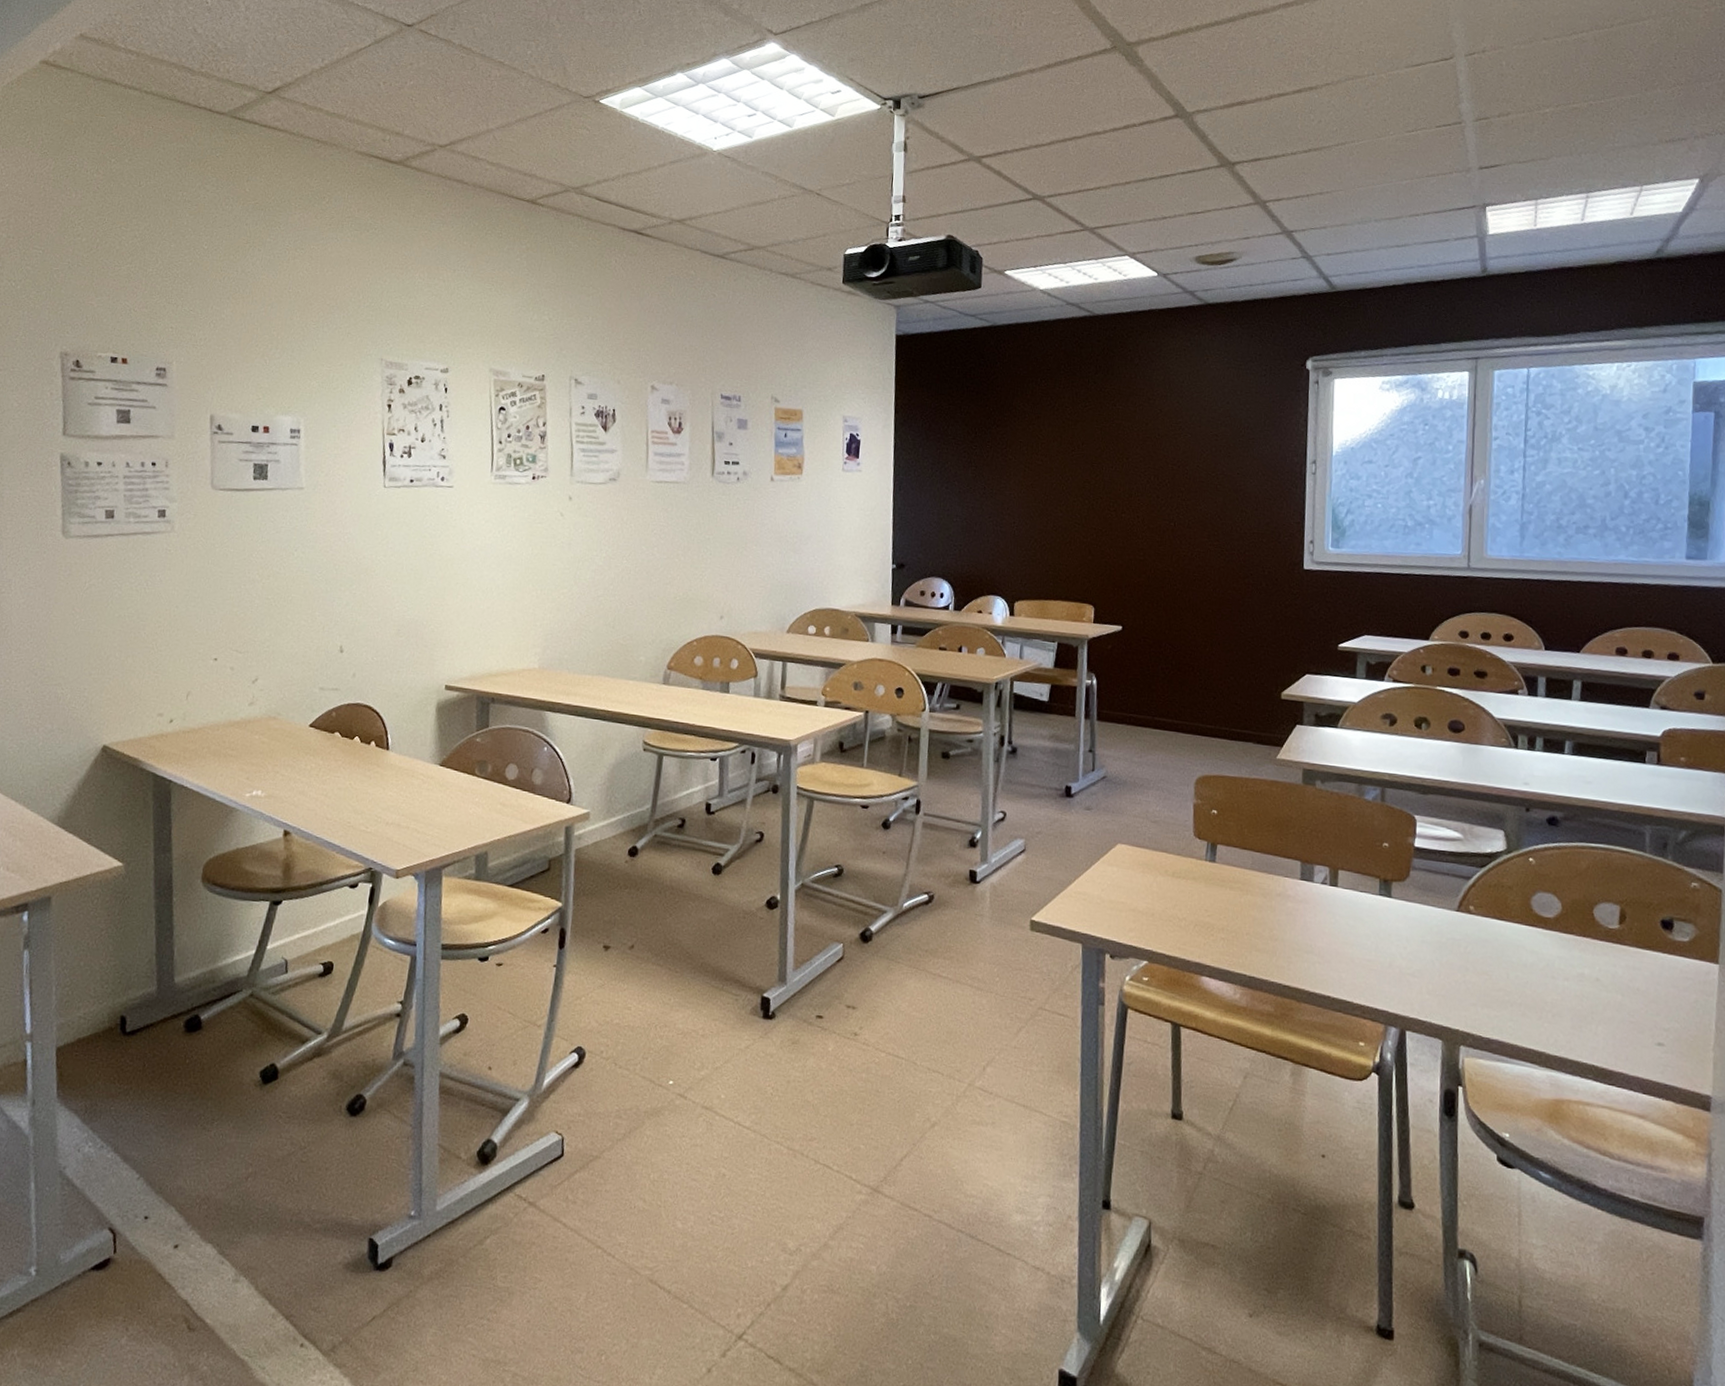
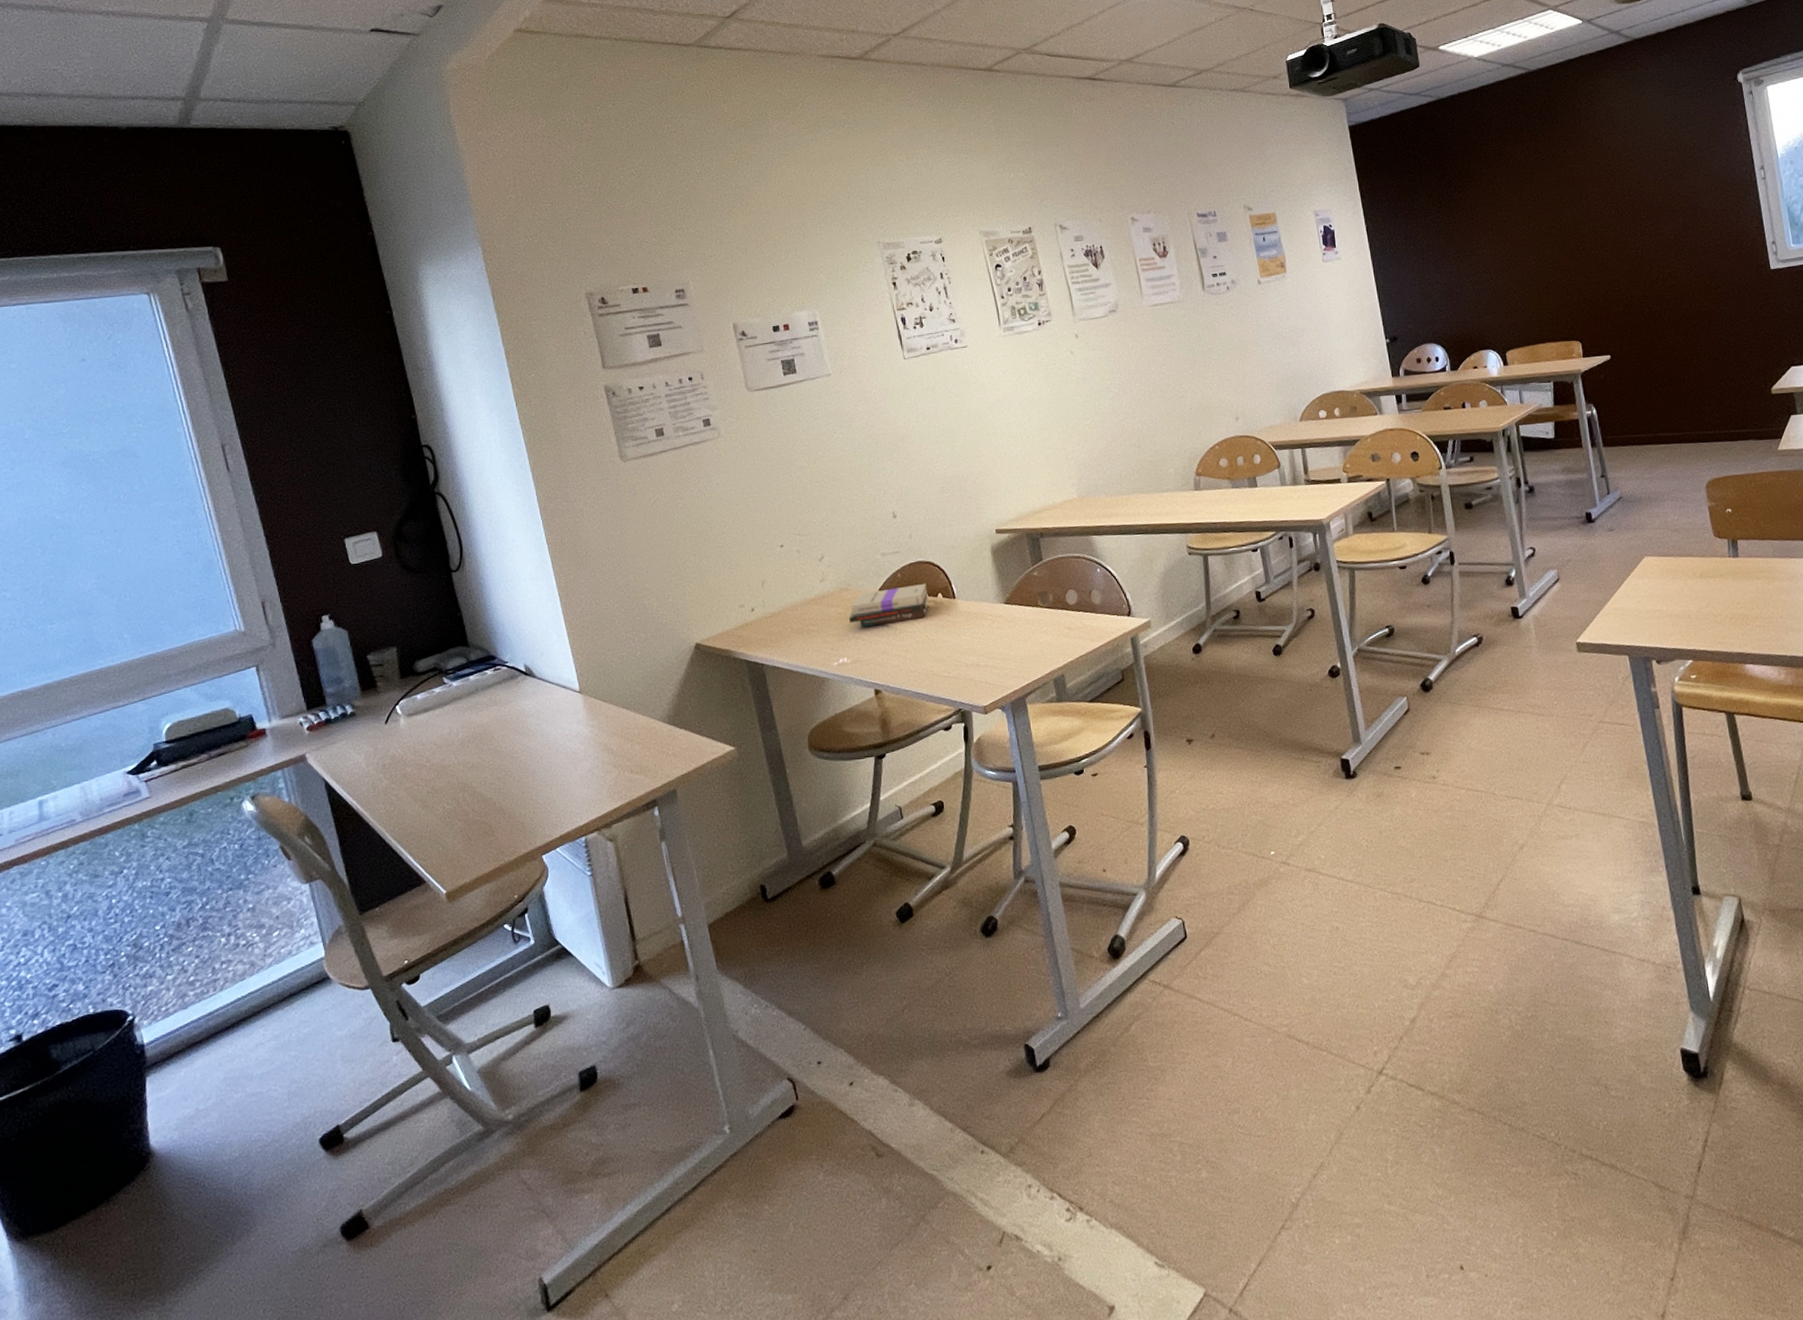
books: none [272,725,361,765] -> present [849,583,929,628]

